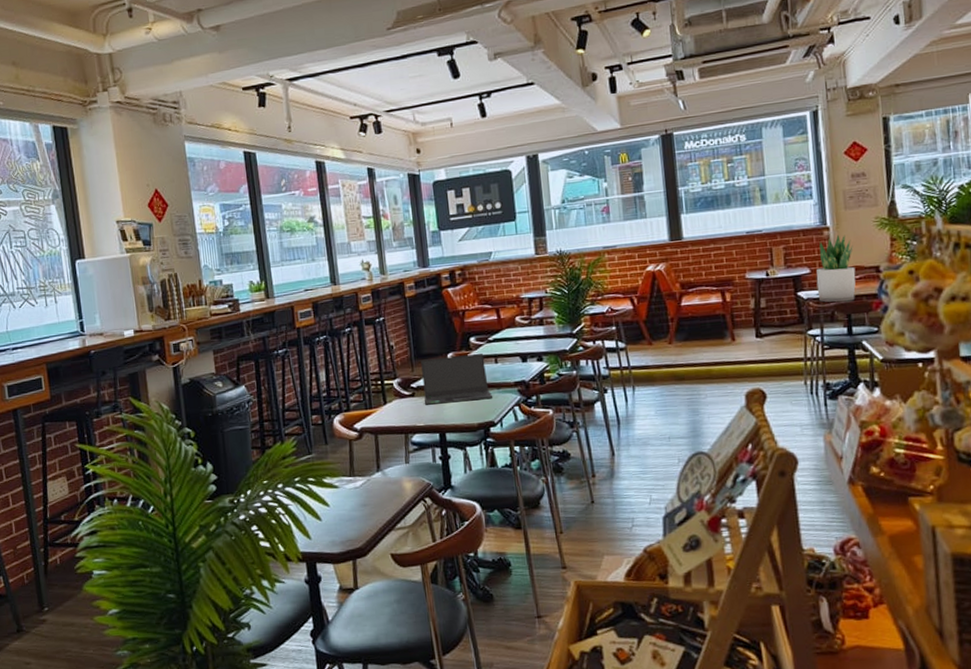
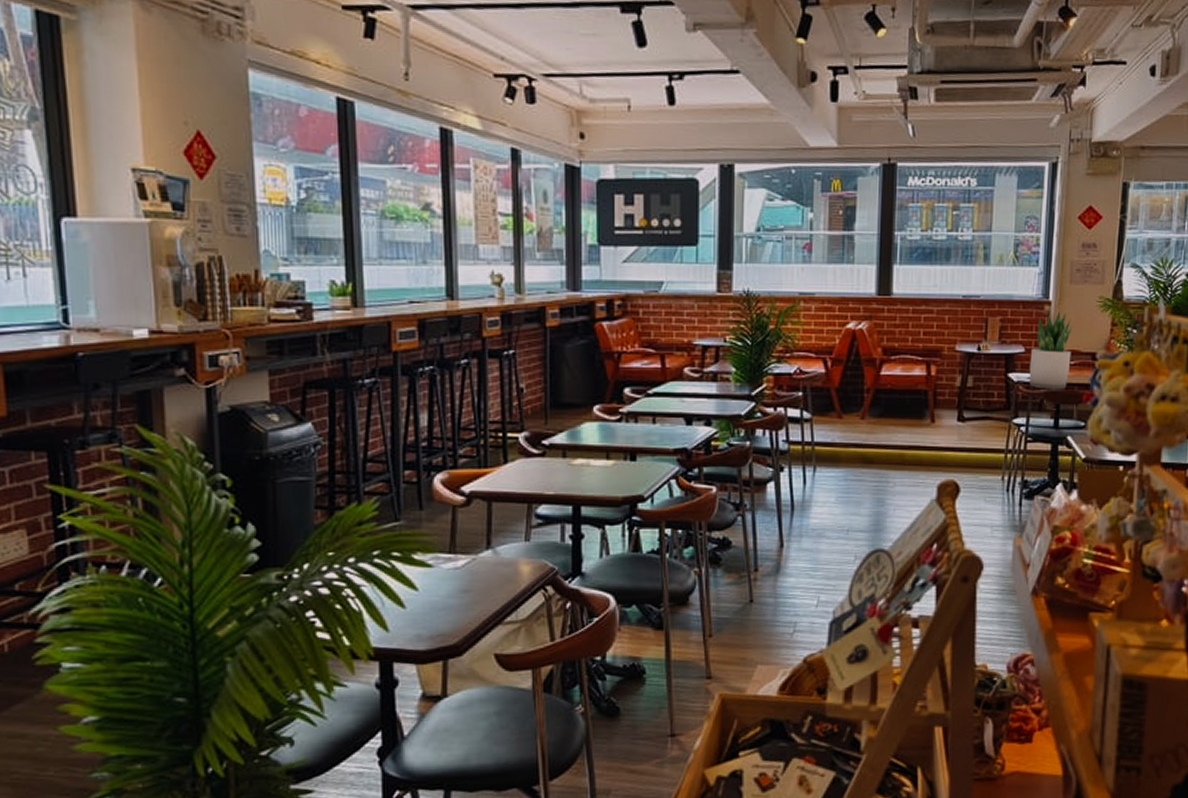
laptop: present [421,354,492,406] -> none [558,410,644,470]

